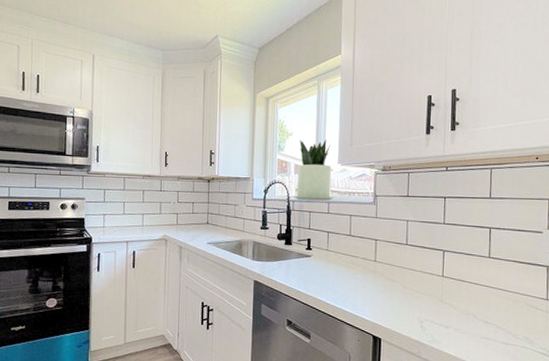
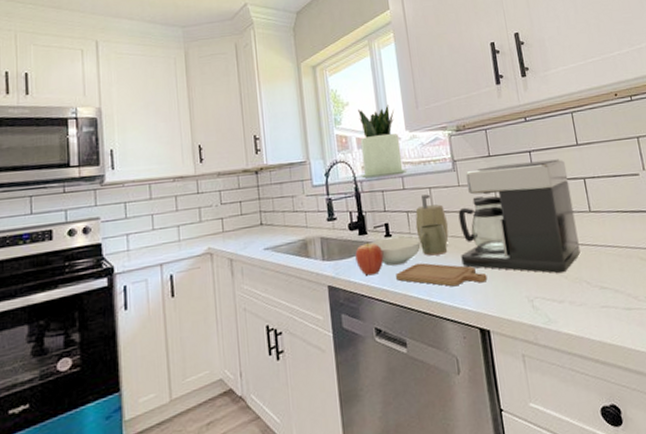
fruit: none [279,251,303,278] -> present [355,242,384,276]
bowl: none [293,251,336,274] -> present [370,236,422,266]
chopping board: none [310,275,387,300] -> present [396,263,488,287]
soap dispenser: none [333,220,362,263] -> present [415,194,449,244]
mug: none [335,245,358,272] -> present [419,223,448,256]
coffee maker: none [367,205,476,304] -> present [458,159,581,274]

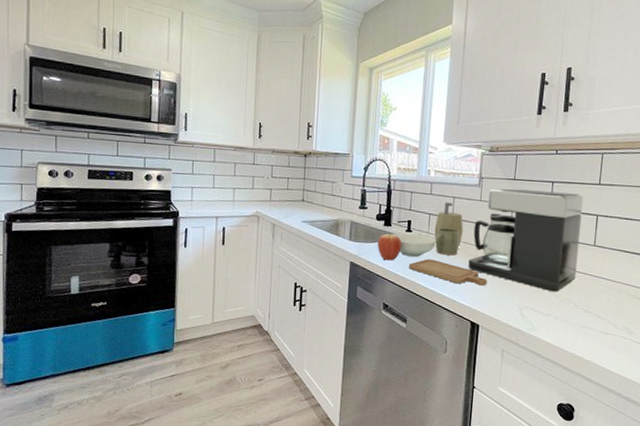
planter: present [358,105,408,179] -> none [395,115,438,181]

